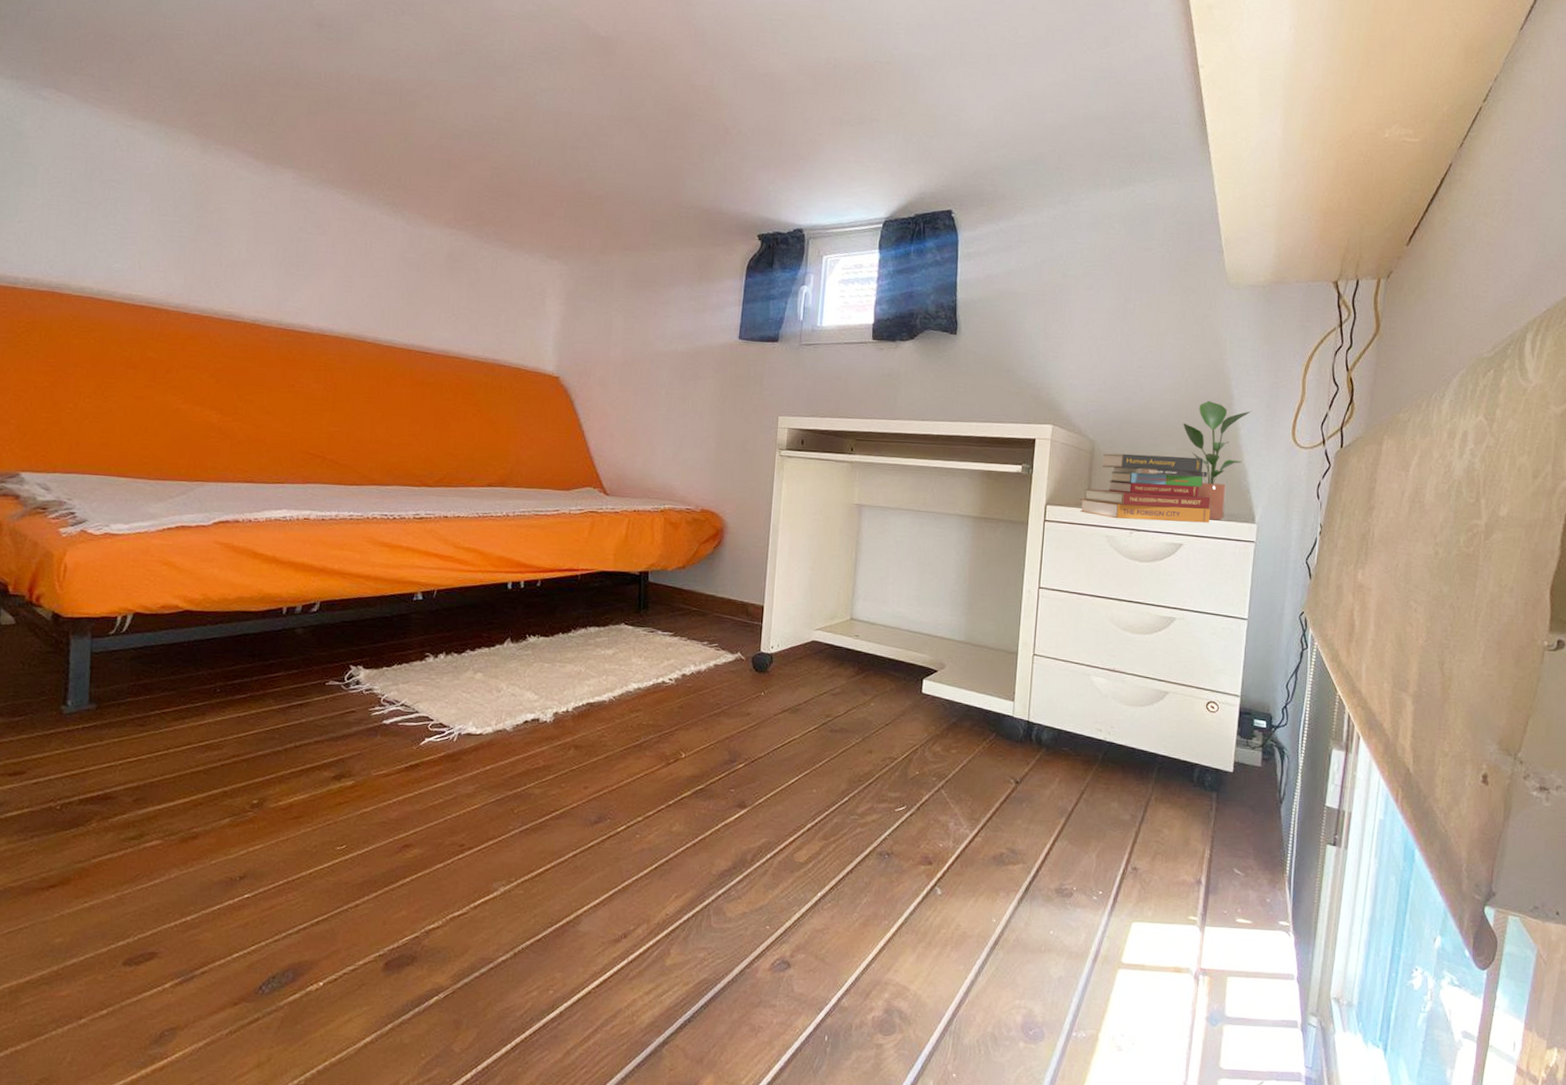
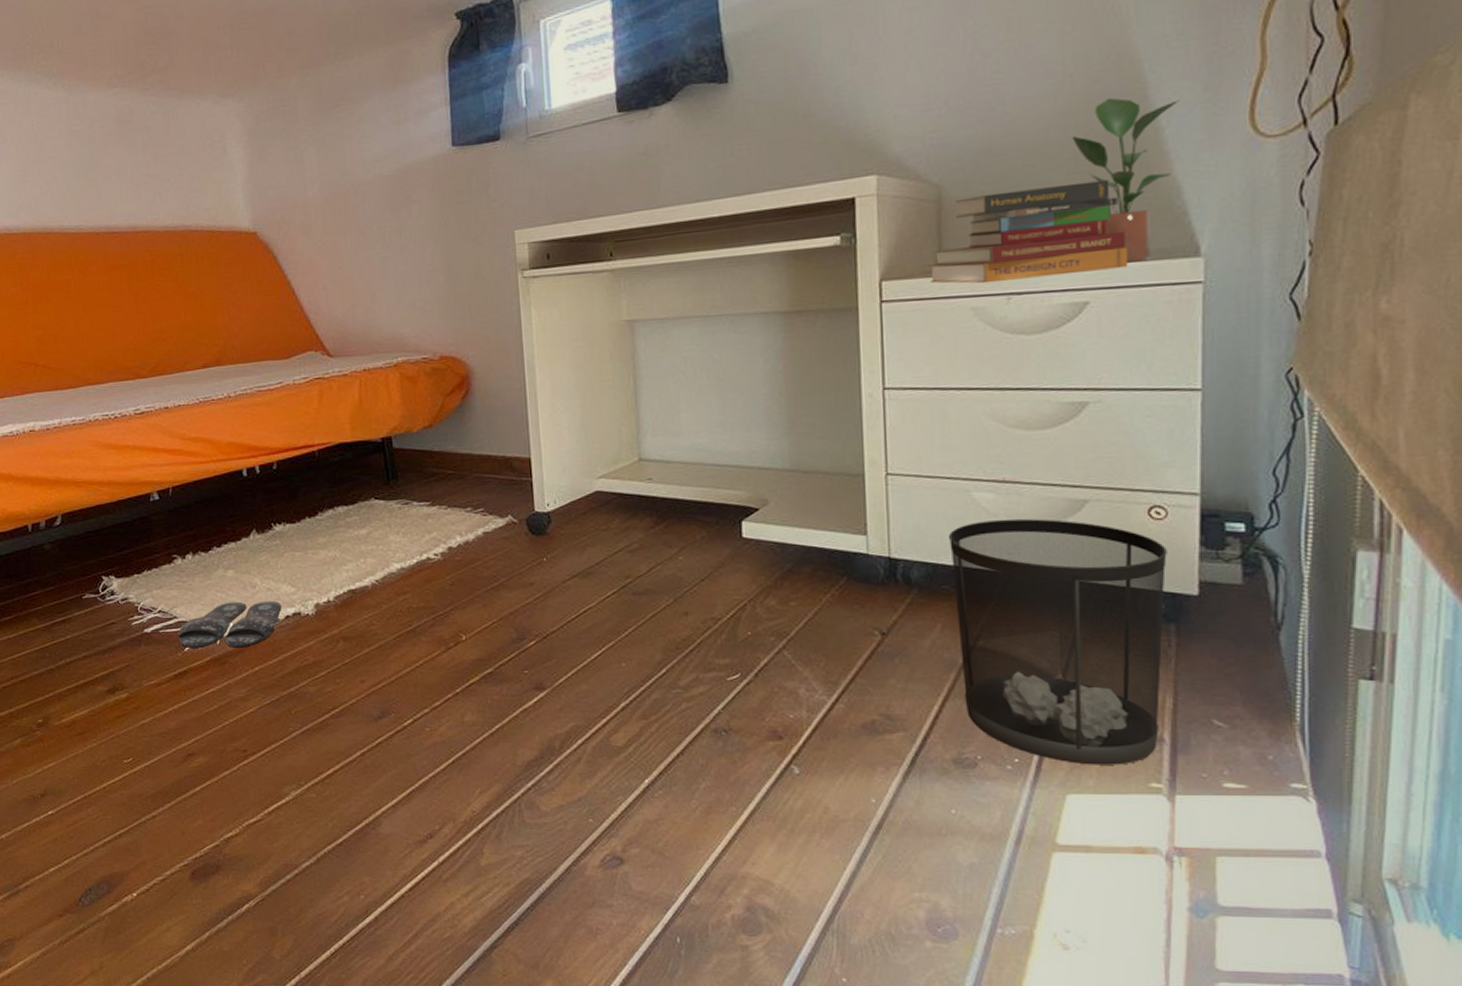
slippers: none [416,702,522,747] -> present [178,600,282,649]
waste bin: none [1069,699,1216,901] -> present [948,518,1167,765]

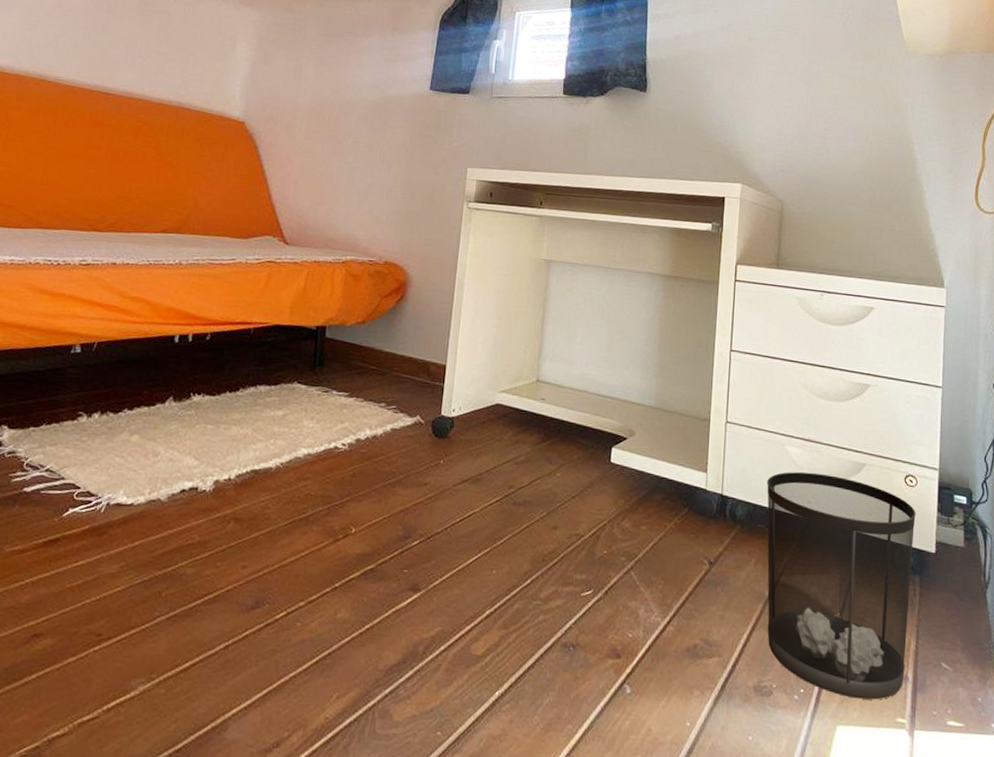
slippers: present [178,600,282,649] -> none [60,468,180,519]
books: present [929,179,1129,284] -> none [770,214,900,287]
potted plant: present [1072,97,1179,263] -> none [869,164,935,284]

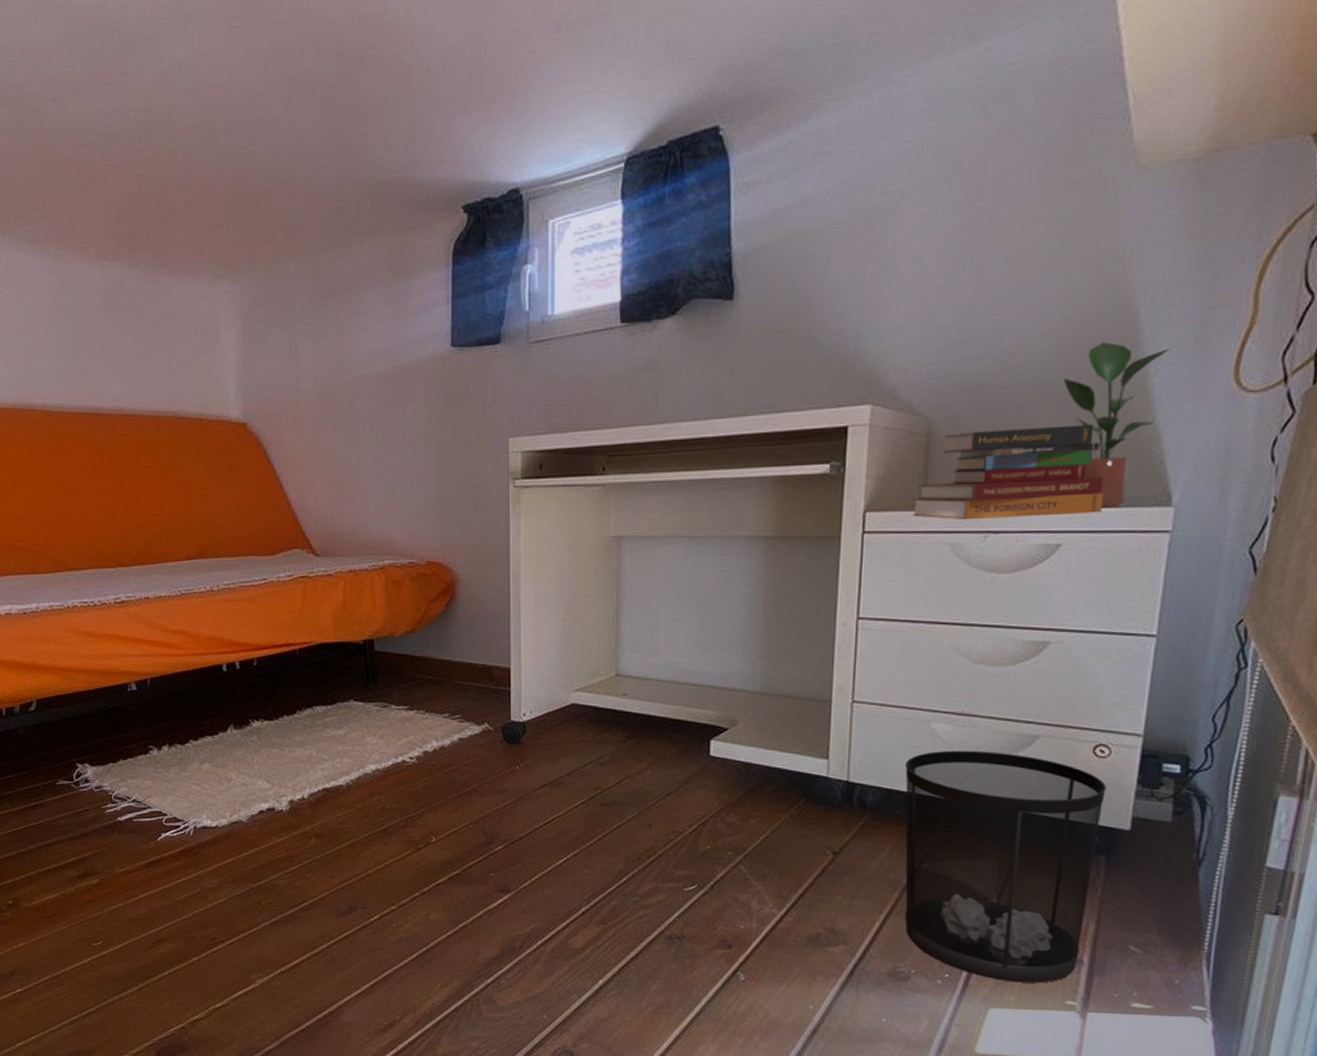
books: none [770,214,900,287] -> present [912,424,1104,521]
potted plant: none [869,164,935,284] -> present [1063,342,1170,508]

